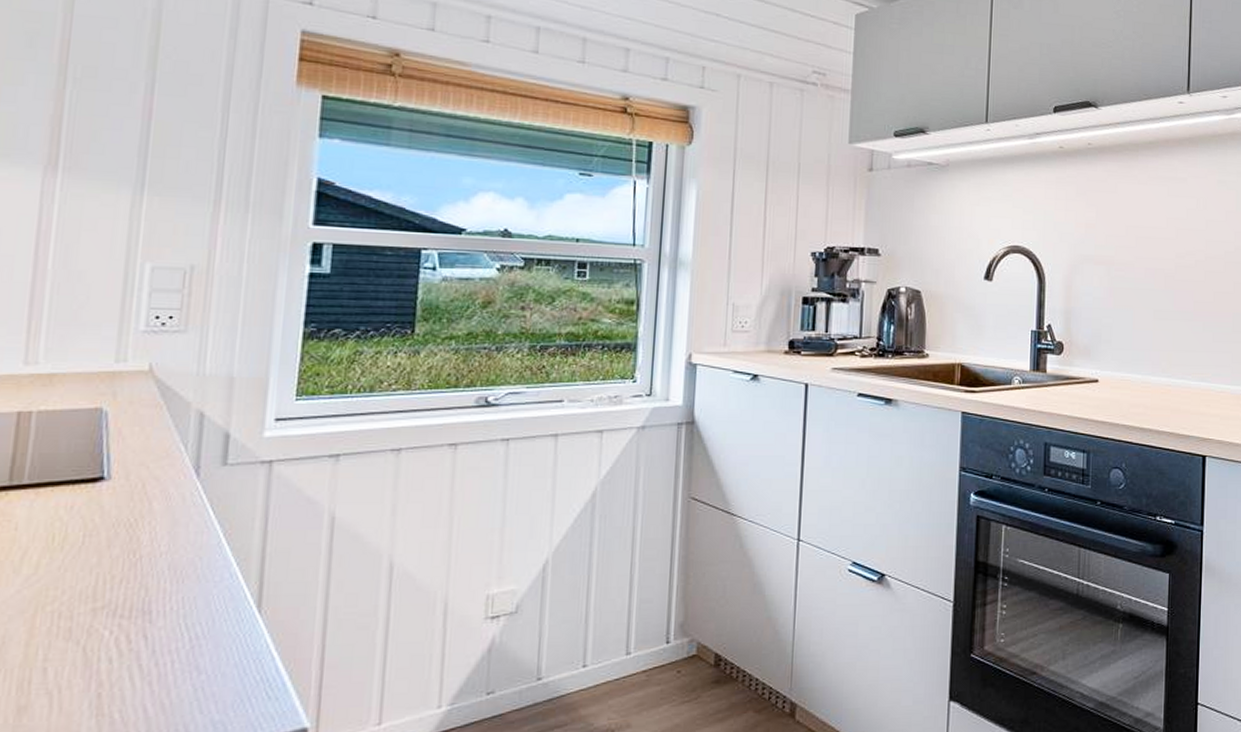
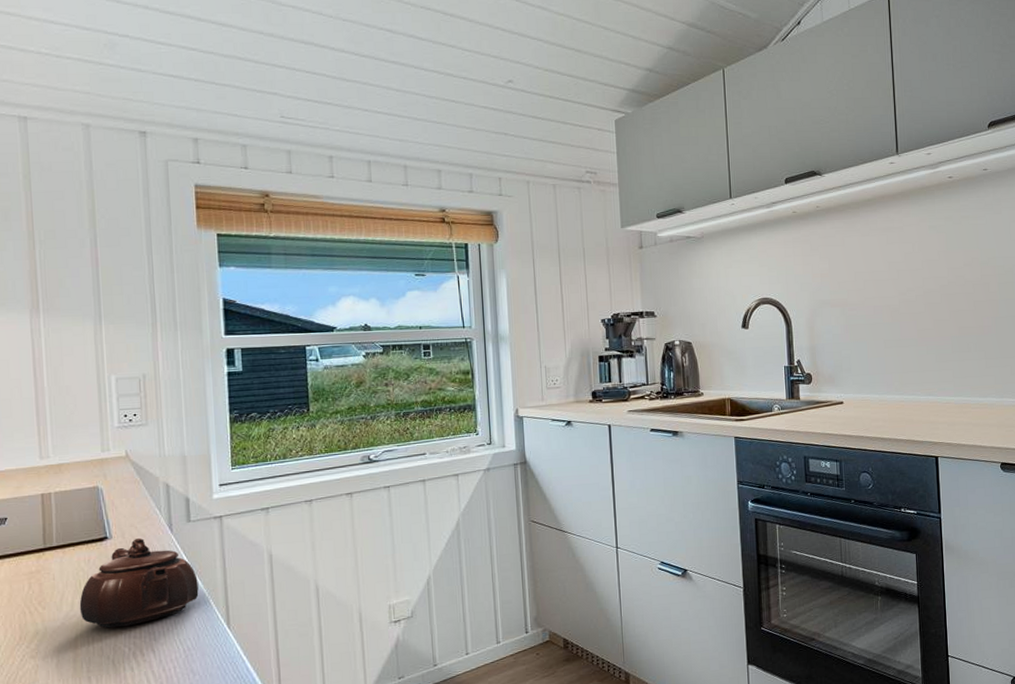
teapot: none [46,482,225,602] -> present [79,538,199,629]

